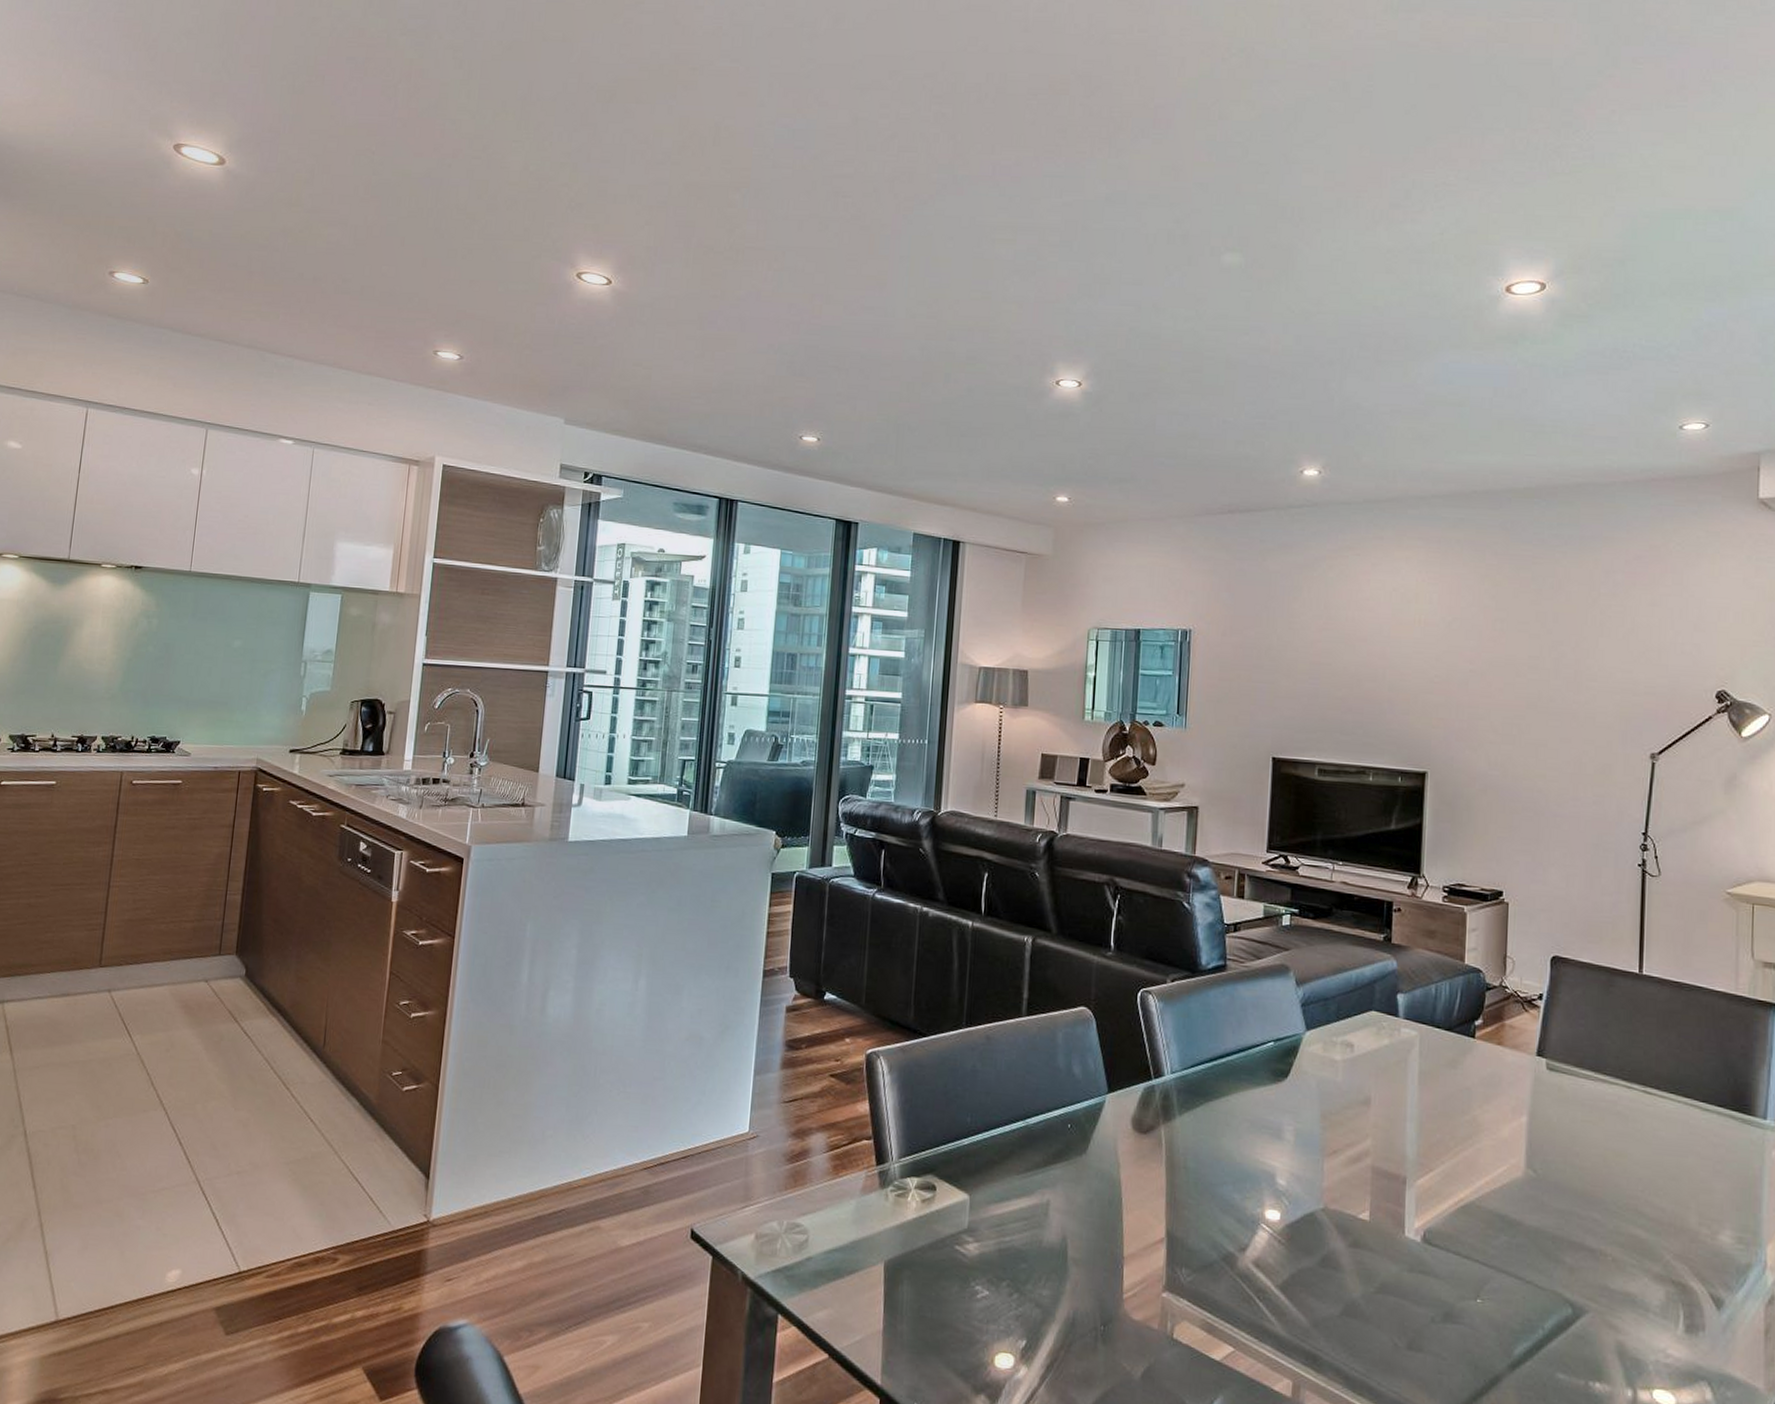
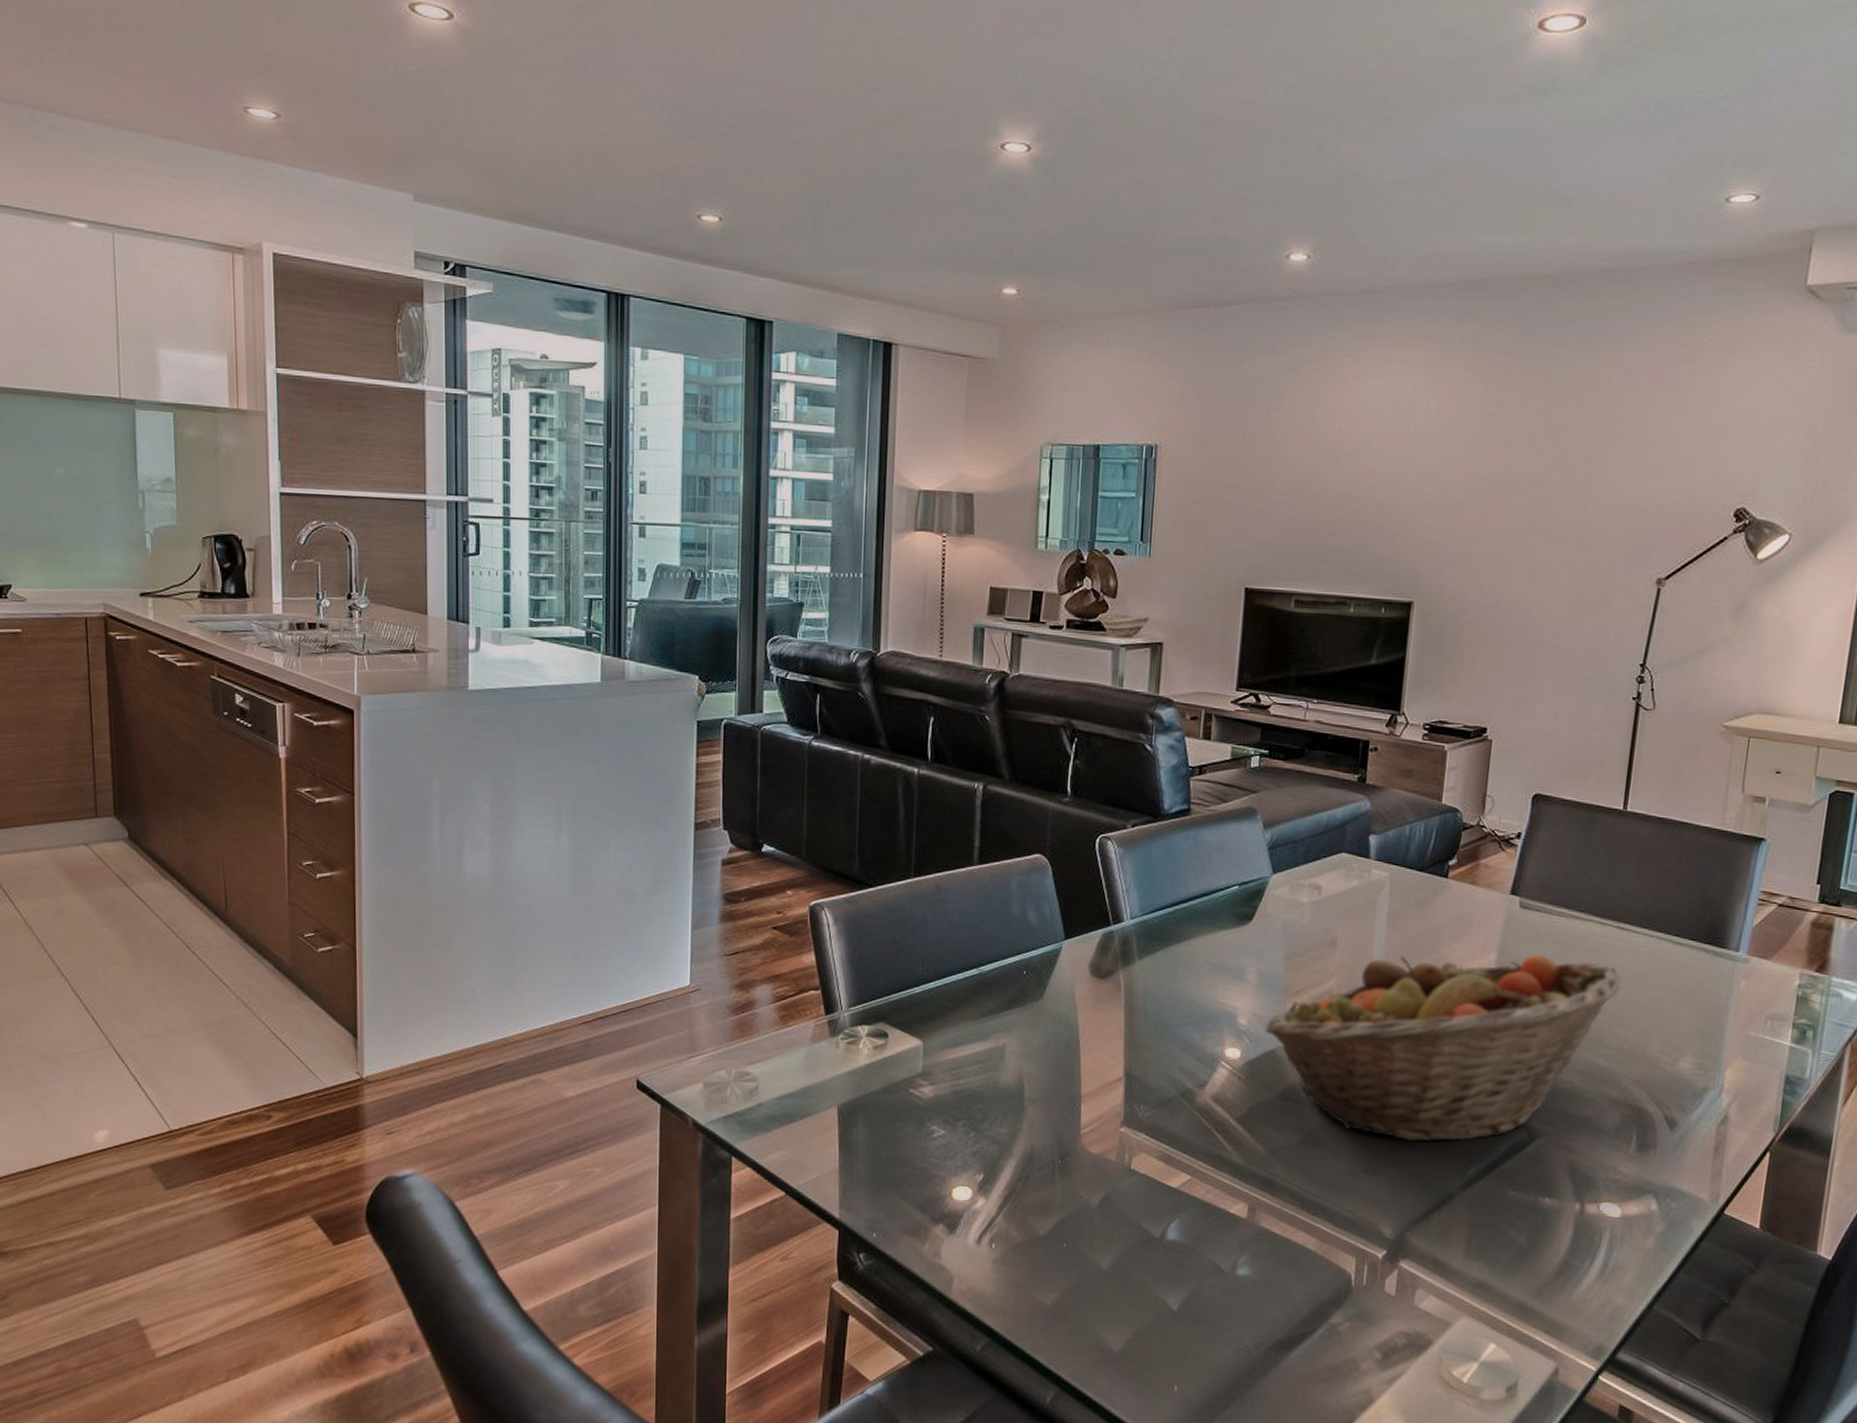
fruit basket: none [1303,1116,1654,1317] -> present [1264,953,1622,1142]

